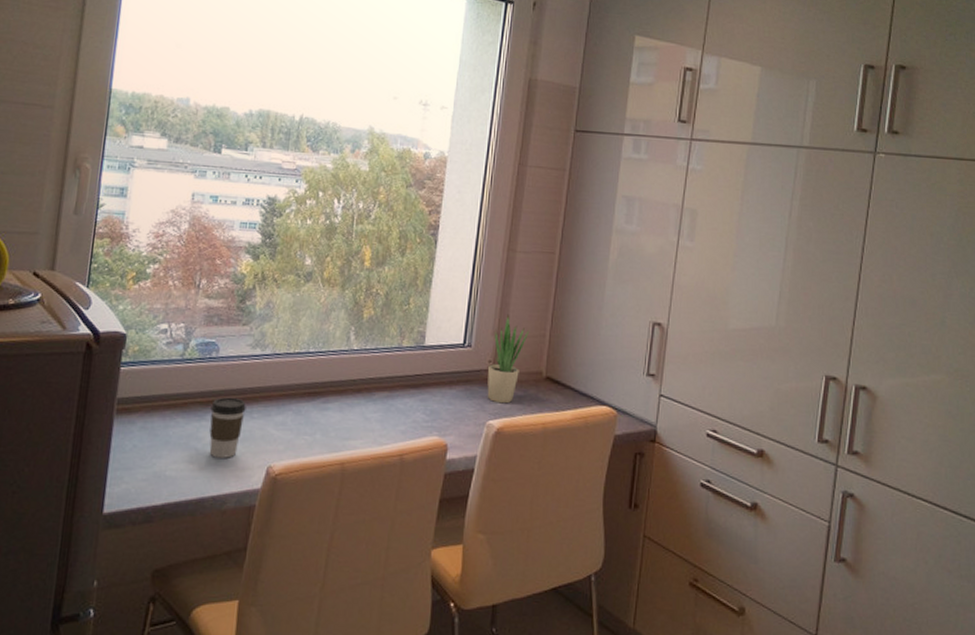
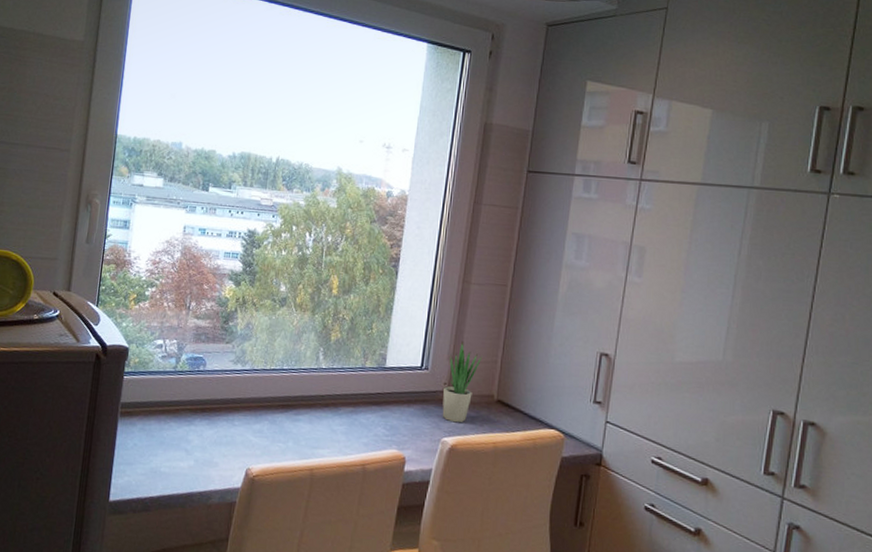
coffee cup: present [209,397,246,458] -> none [197,405,229,459]

